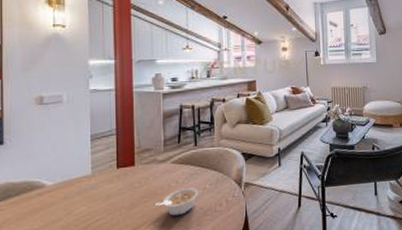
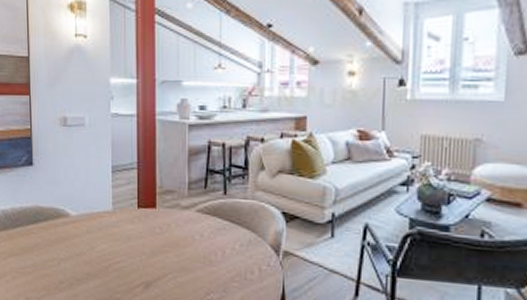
legume: present [155,188,198,217] -> none [177,244,226,276]

